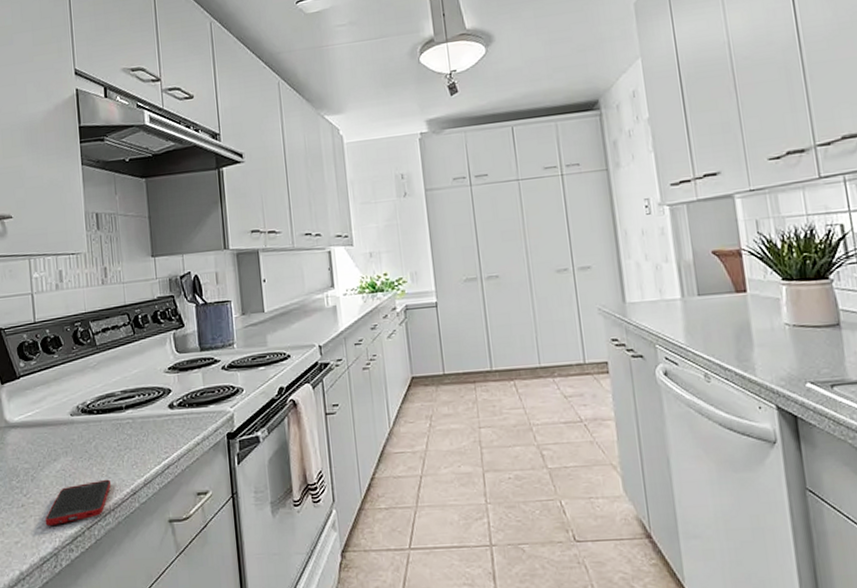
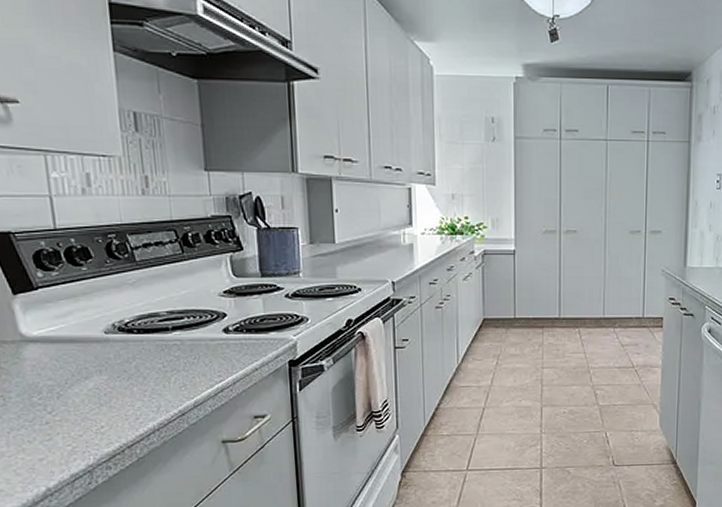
cell phone: present [45,479,112,526] -> none [75,399,156,443]

